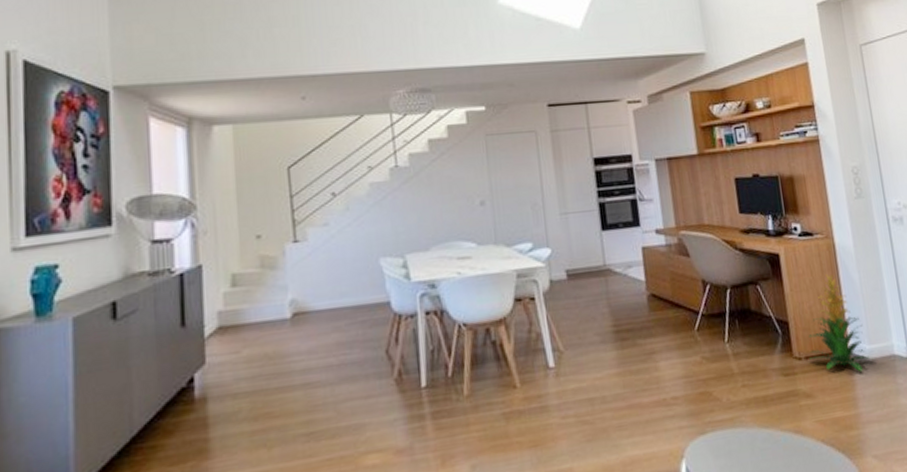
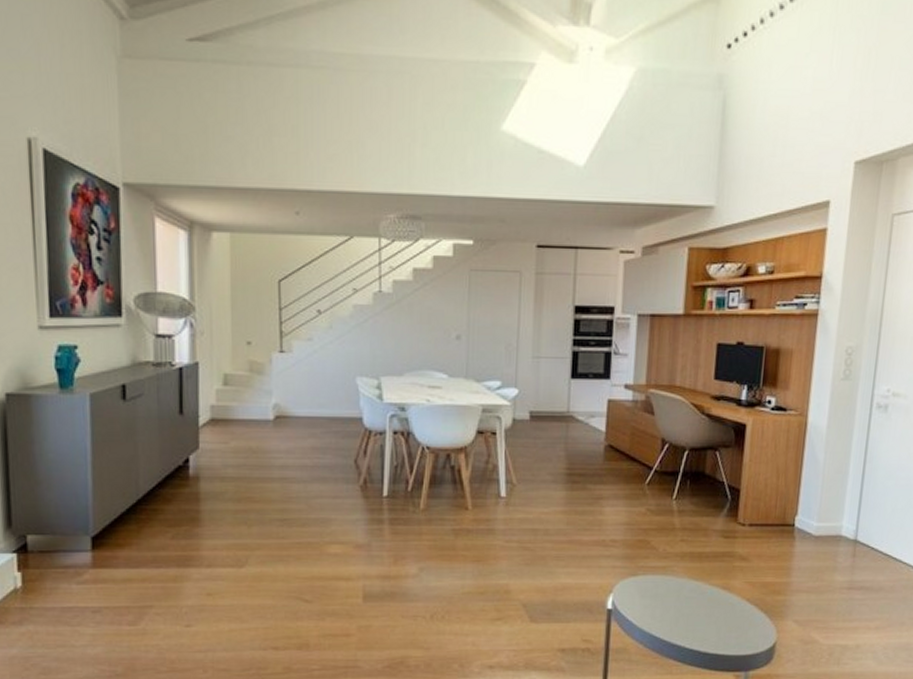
indoor plant: present [808,275,873,372] -> none [753,451,818,546]

